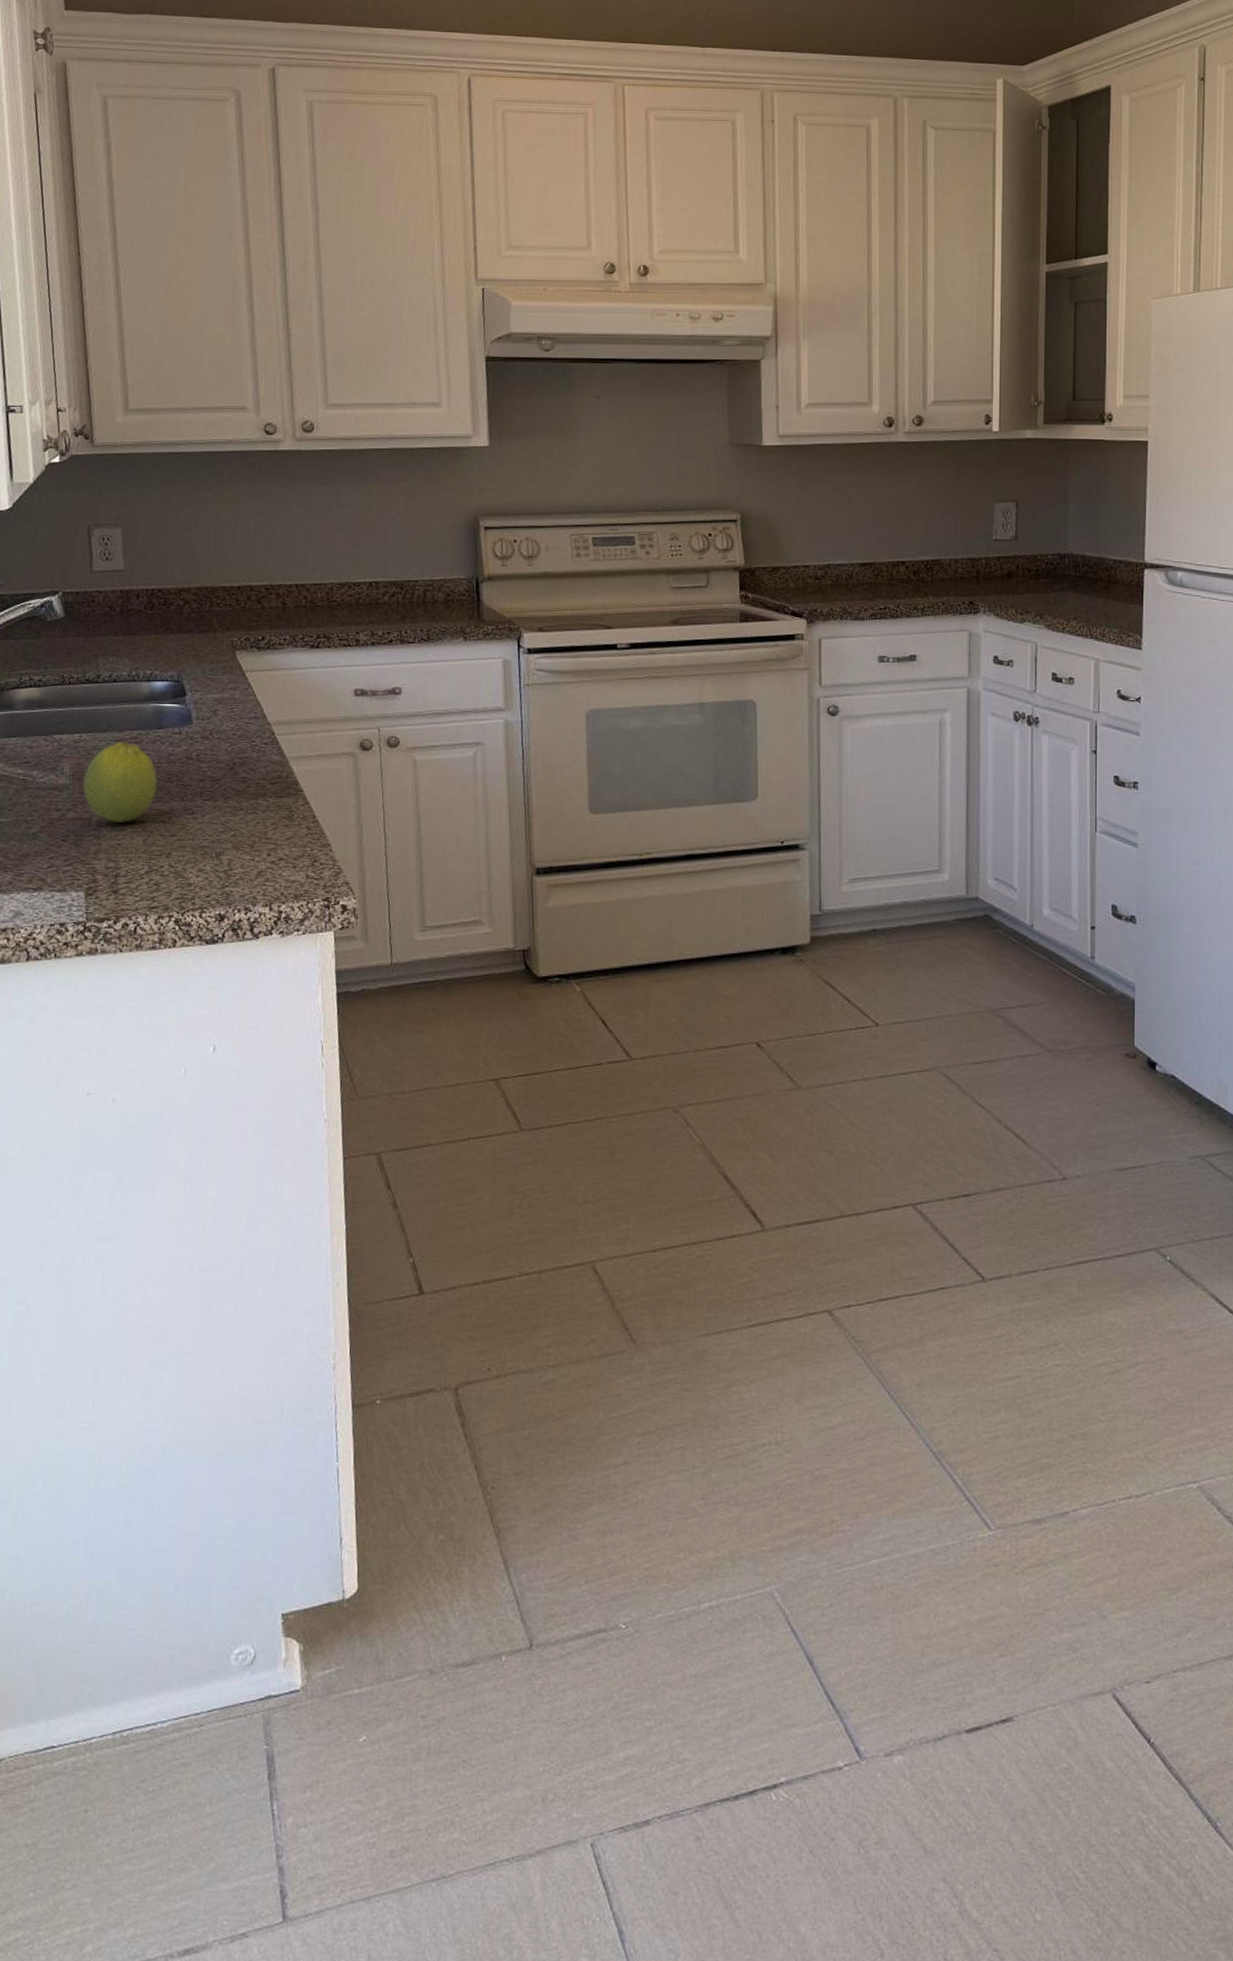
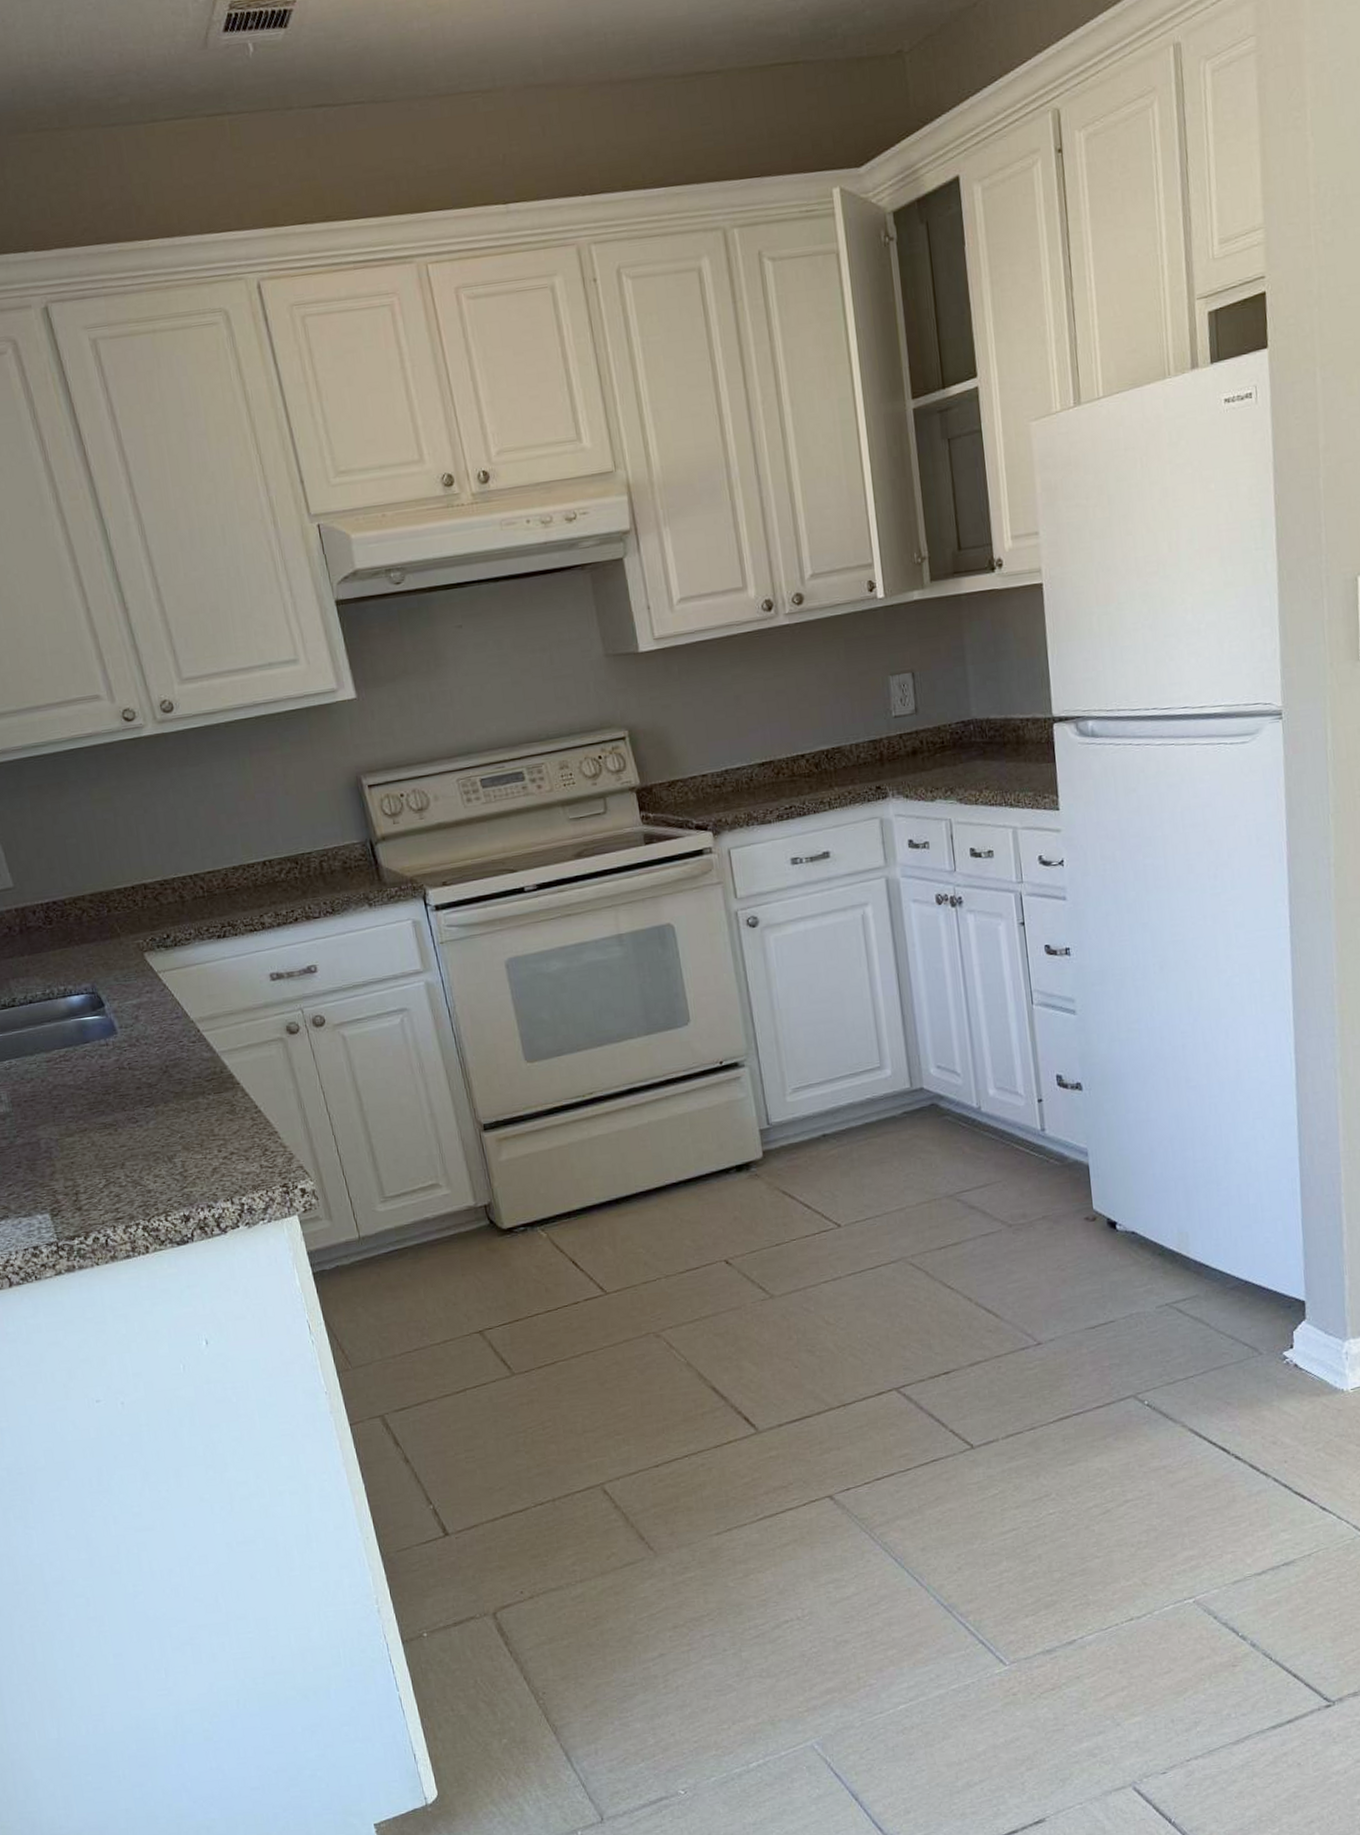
fruit: present [82,742,158,824] -> none [22,1061,97,1143]

